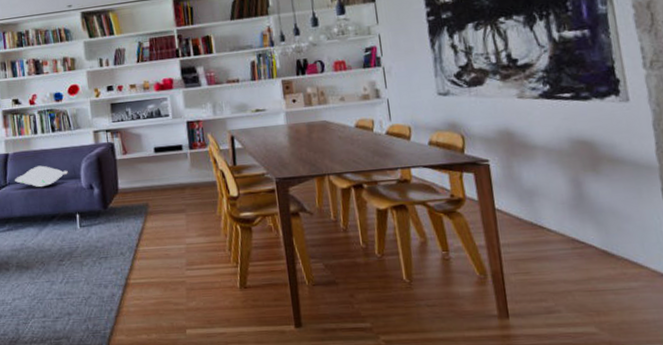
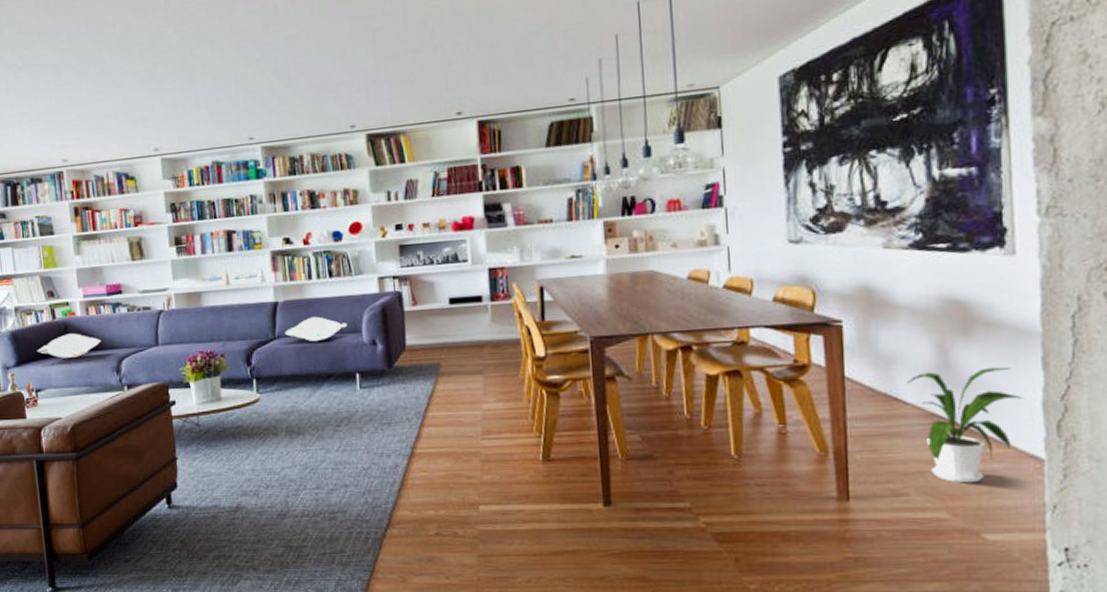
house plant: none [548,197,651,301] -> present [905,367,1024,483]

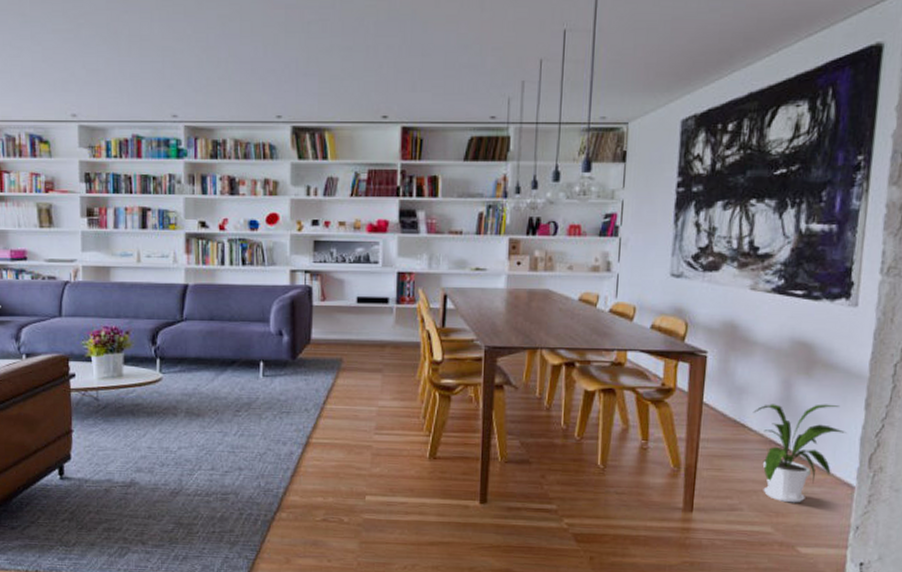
decorative pillow: present [285,316,347,342] -> none [193,302,256,328]

